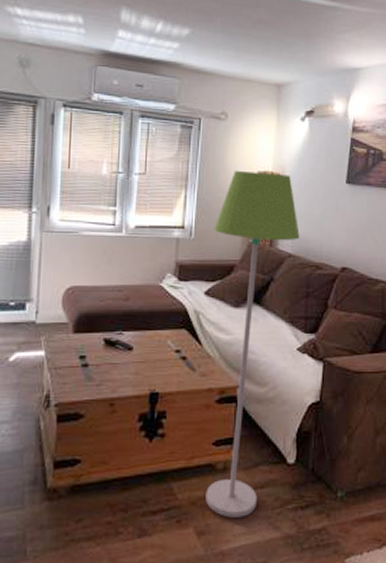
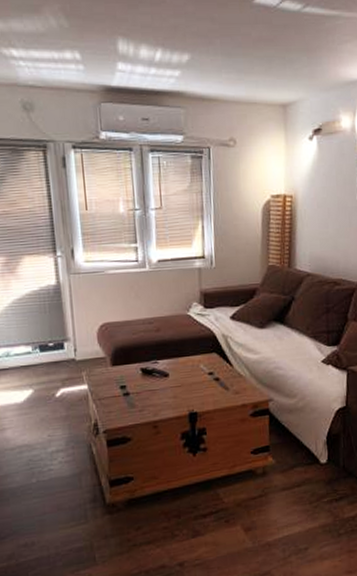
floor lamp: present [206,170,300,518] -> none [233,195,317,514]

